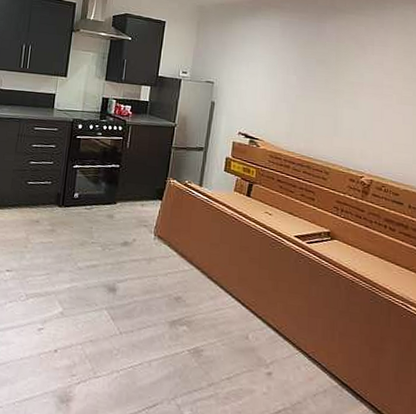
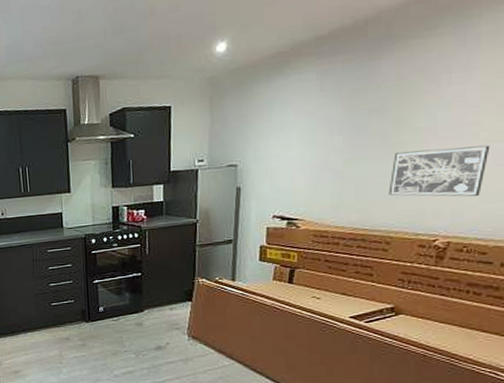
wall art: none [328,98,400,145] -> present [388,145,490,197]

